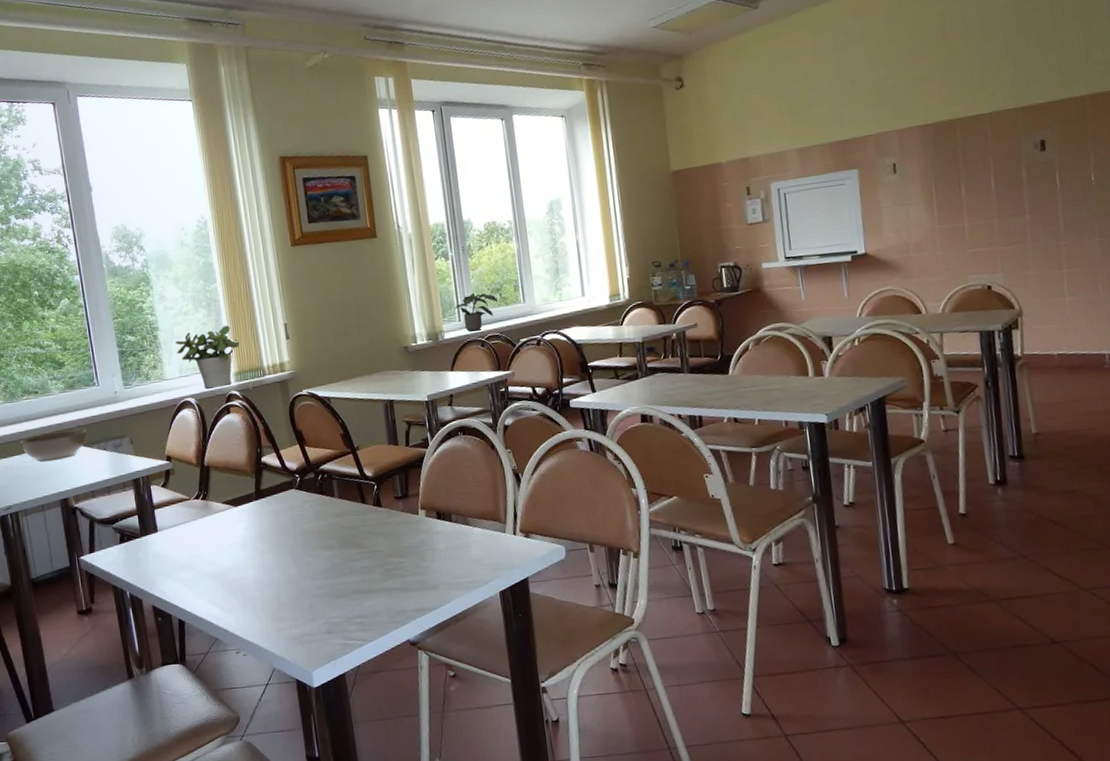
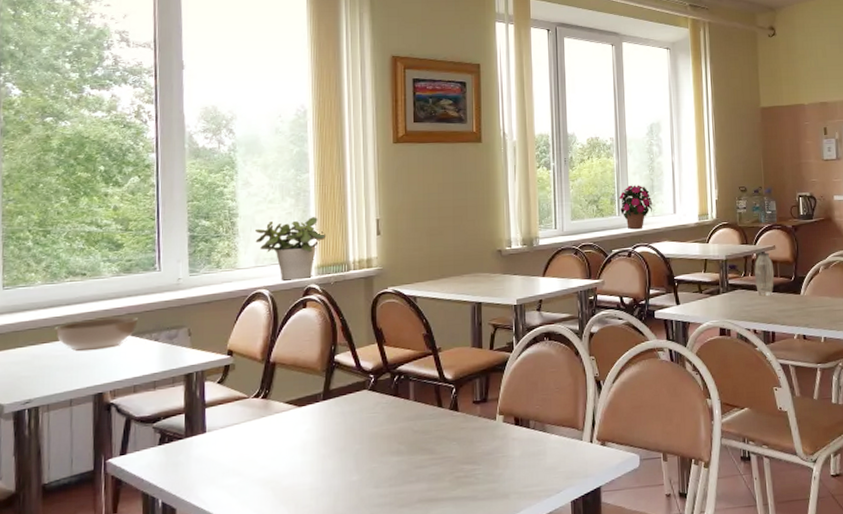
potted plant: present [454,292,498,332] -> none [551,202,594,240]
potted flower: none [522,268,560,316] -> present [618,185,653,230]
vase: none [675,331,698,380] -> present [754,253,775,297]

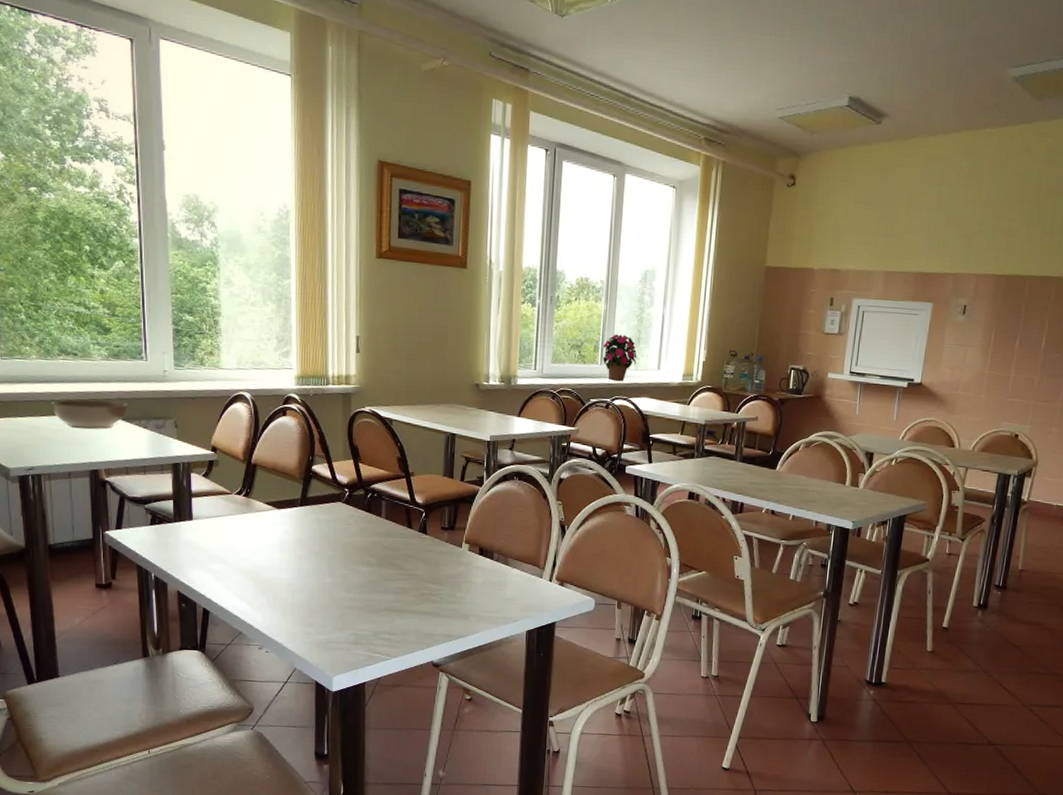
potted plant: present [255,217,325,281] -> none [237,325,306,388]
vase: present [754,253,775,297] -> none [731,422,753,468]

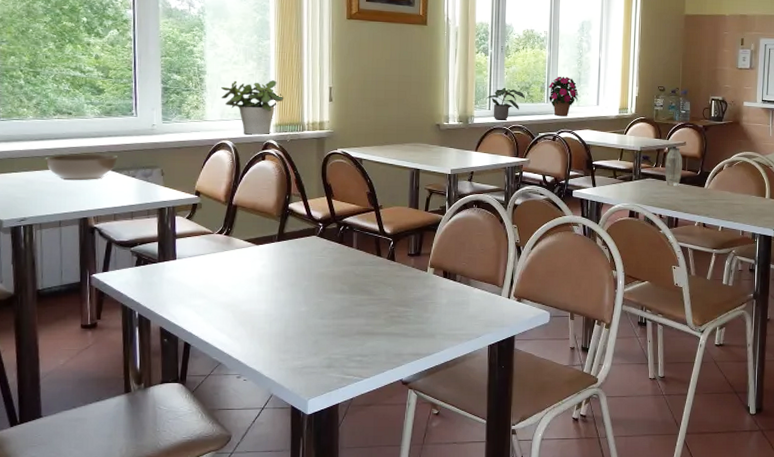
potted plant: none [237,325,306,388] -> present [221,80,283,135]
potted plant: none [531,344,576,383] -> present [486,87,525,120]
vase: none [731,422,753,468] -> present [665,148,683,187]

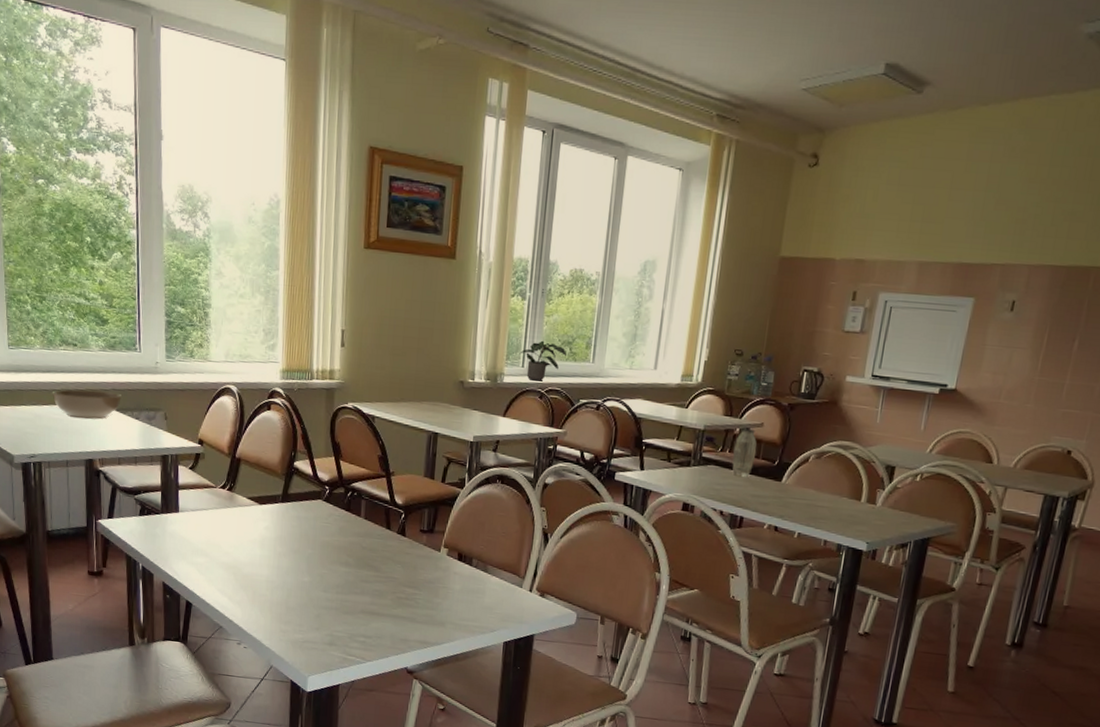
potted plant: present [221,80,283,135] -> none [226,317,292,382]
potted flower: present [548,76,579,117] -> none [595,330,633,382]

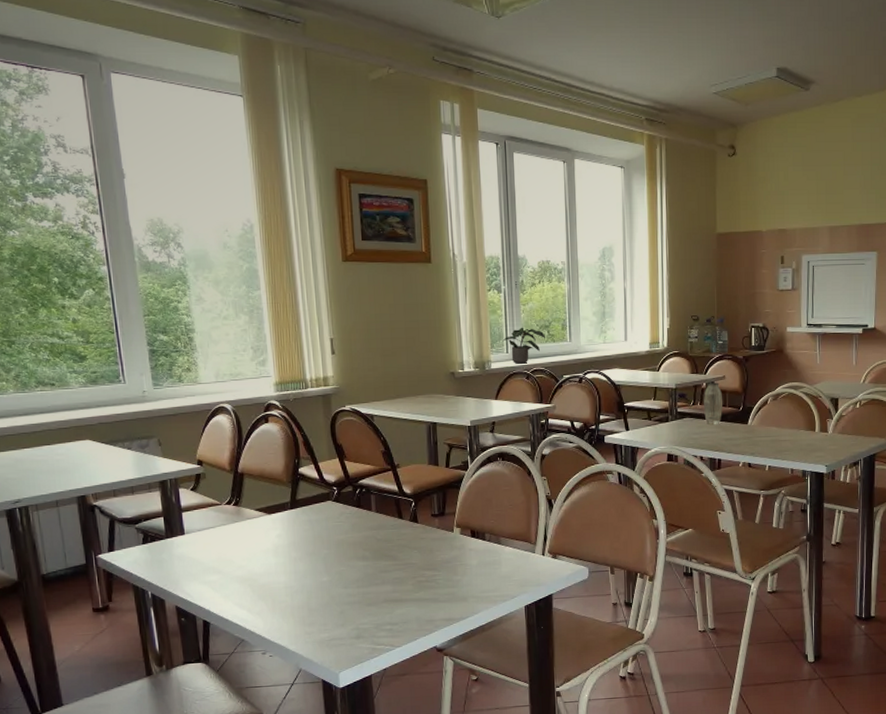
bowl: present [52,389,121,420] -> none [32,426,110,457]

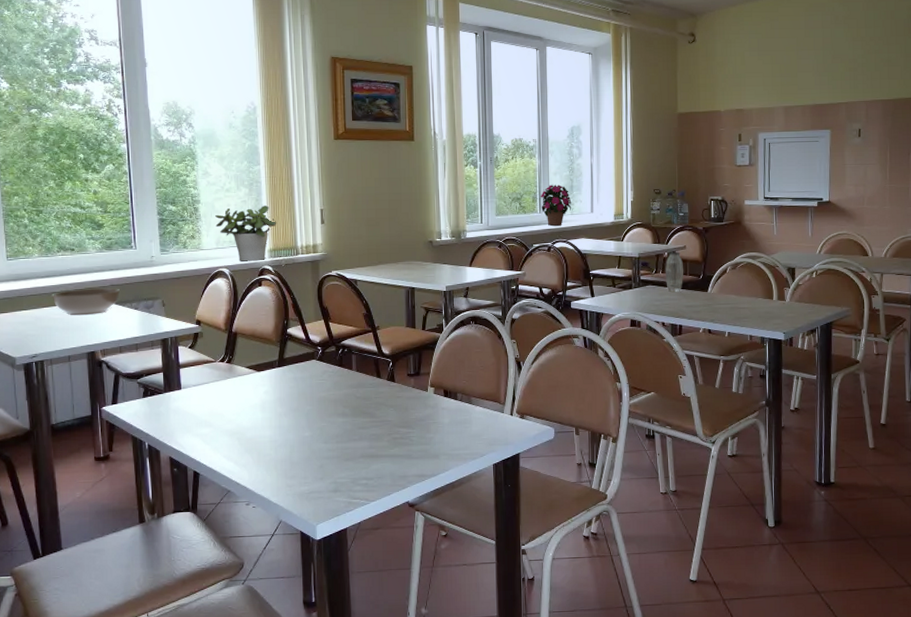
bowl: none [32,426,110,457] -> present [52,288,120,316]
potted plant: none [213,334,281,396] -> present [215,205,276,262]
potted plant: present [502,327,545,364] -> none [477,199,517,234]
potted flower: none [570,311,604,356] -> present [540,185,572,226]

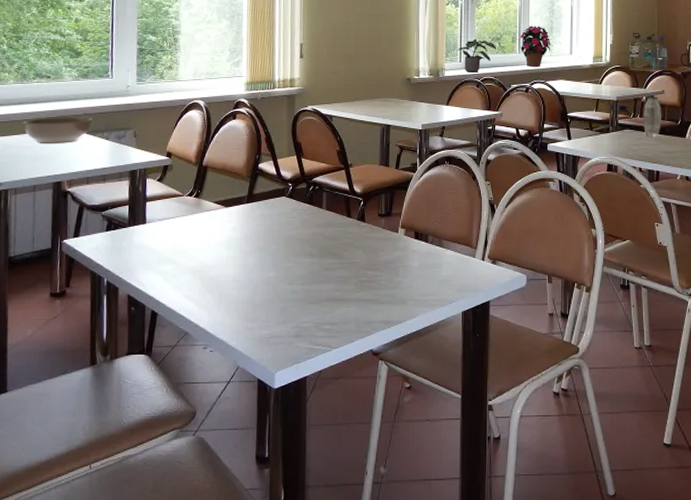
potted plant: present [215,205,276,262] -> none [194,38,255,94]
potted plant: none [477,199,517,234] -> present [456,38,496,73]

